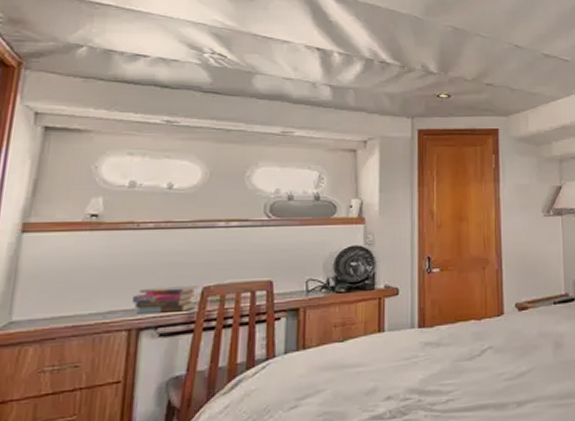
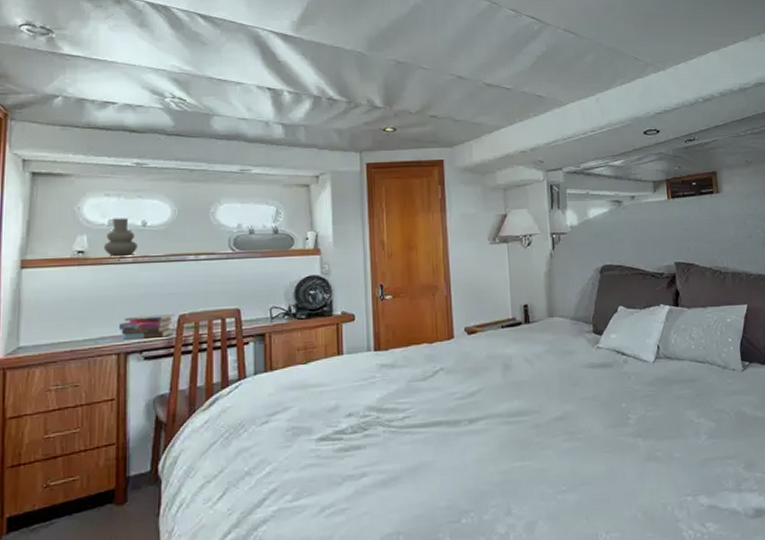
vase: none [122,179,161,222] -> present [104,218,137,257]

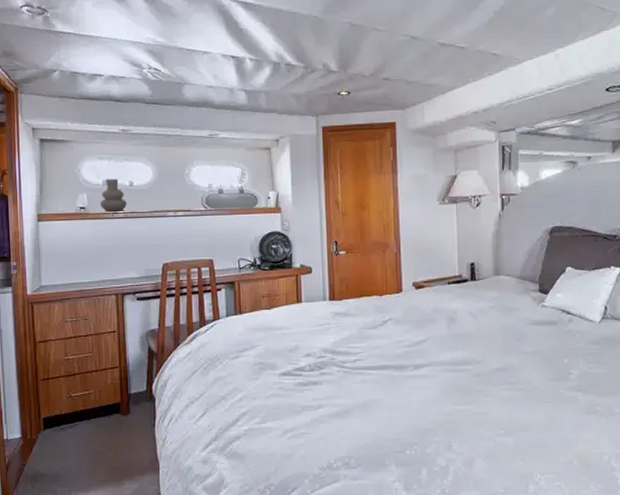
books: present [119,314,175,341] -> none [116,262,160,284]

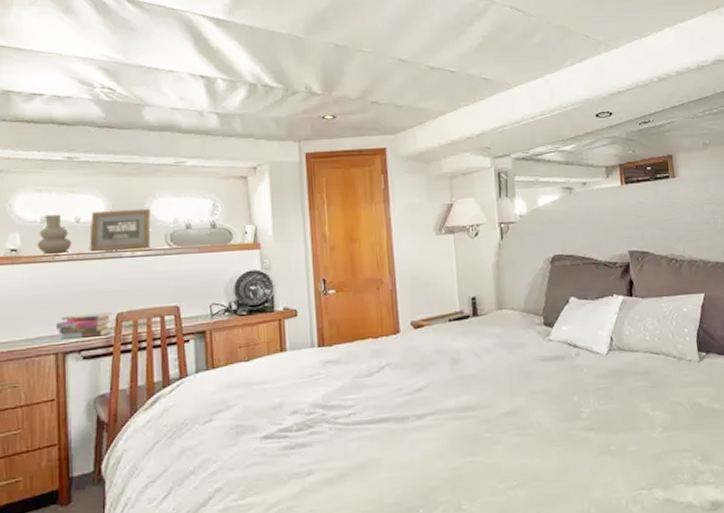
books: none [116,262,160,284] -> present [56,312,113,341]
picture frame: none [141,175,190,212] -> present [90,208,151,253]

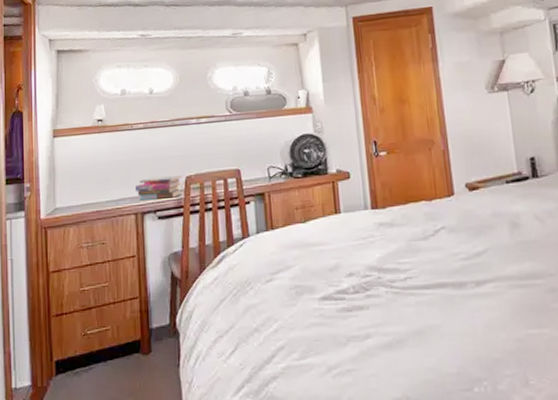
vase: present [38,214,72,255] -> none [119,87,147,124]
picture frame: present [90,208,151,253] -> none [161,78,213,121]

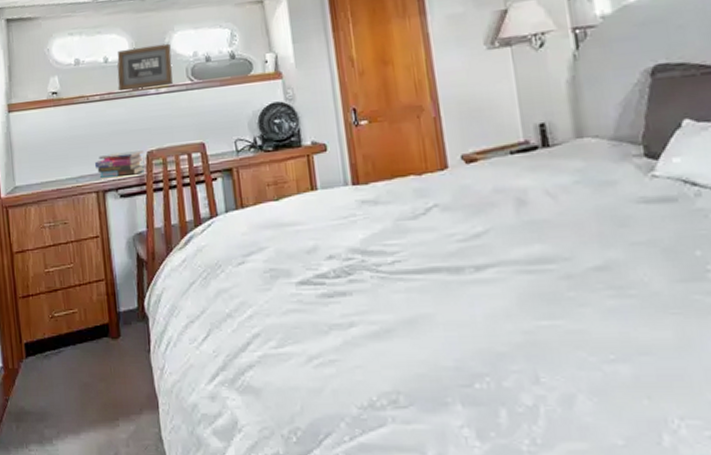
picture frame: none [161,78,213,121] -> present [117,43,173,92]

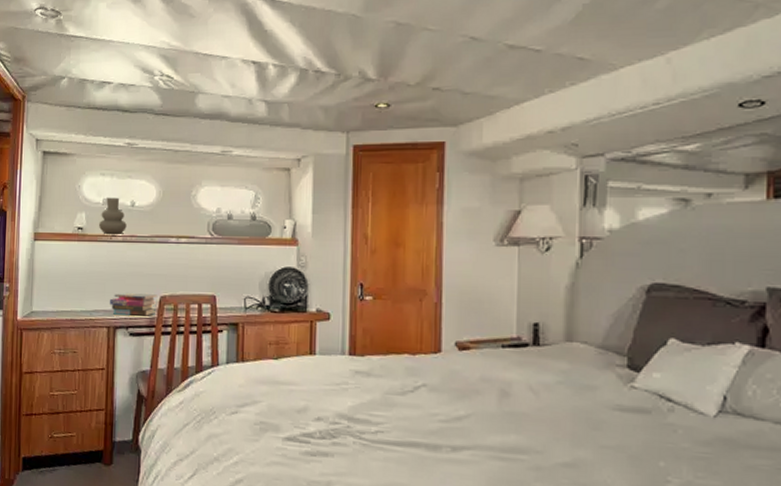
vase: none [74,55,103,96] -> present [99,197,127,235]
picture frame: present [117,43,173,92] -> none [141,196,196,237]

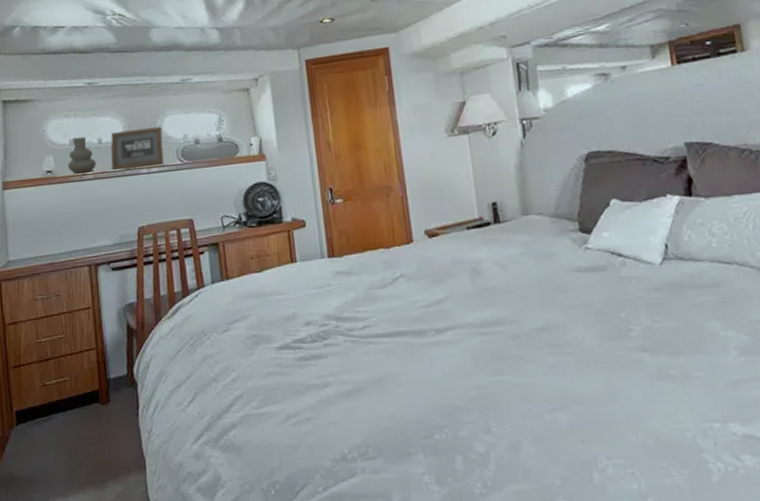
books: present [110,292,157,317] -> none [88,226,135,253]
picture frame: none [141,196,196,237] -> present [110,126,164,171]

